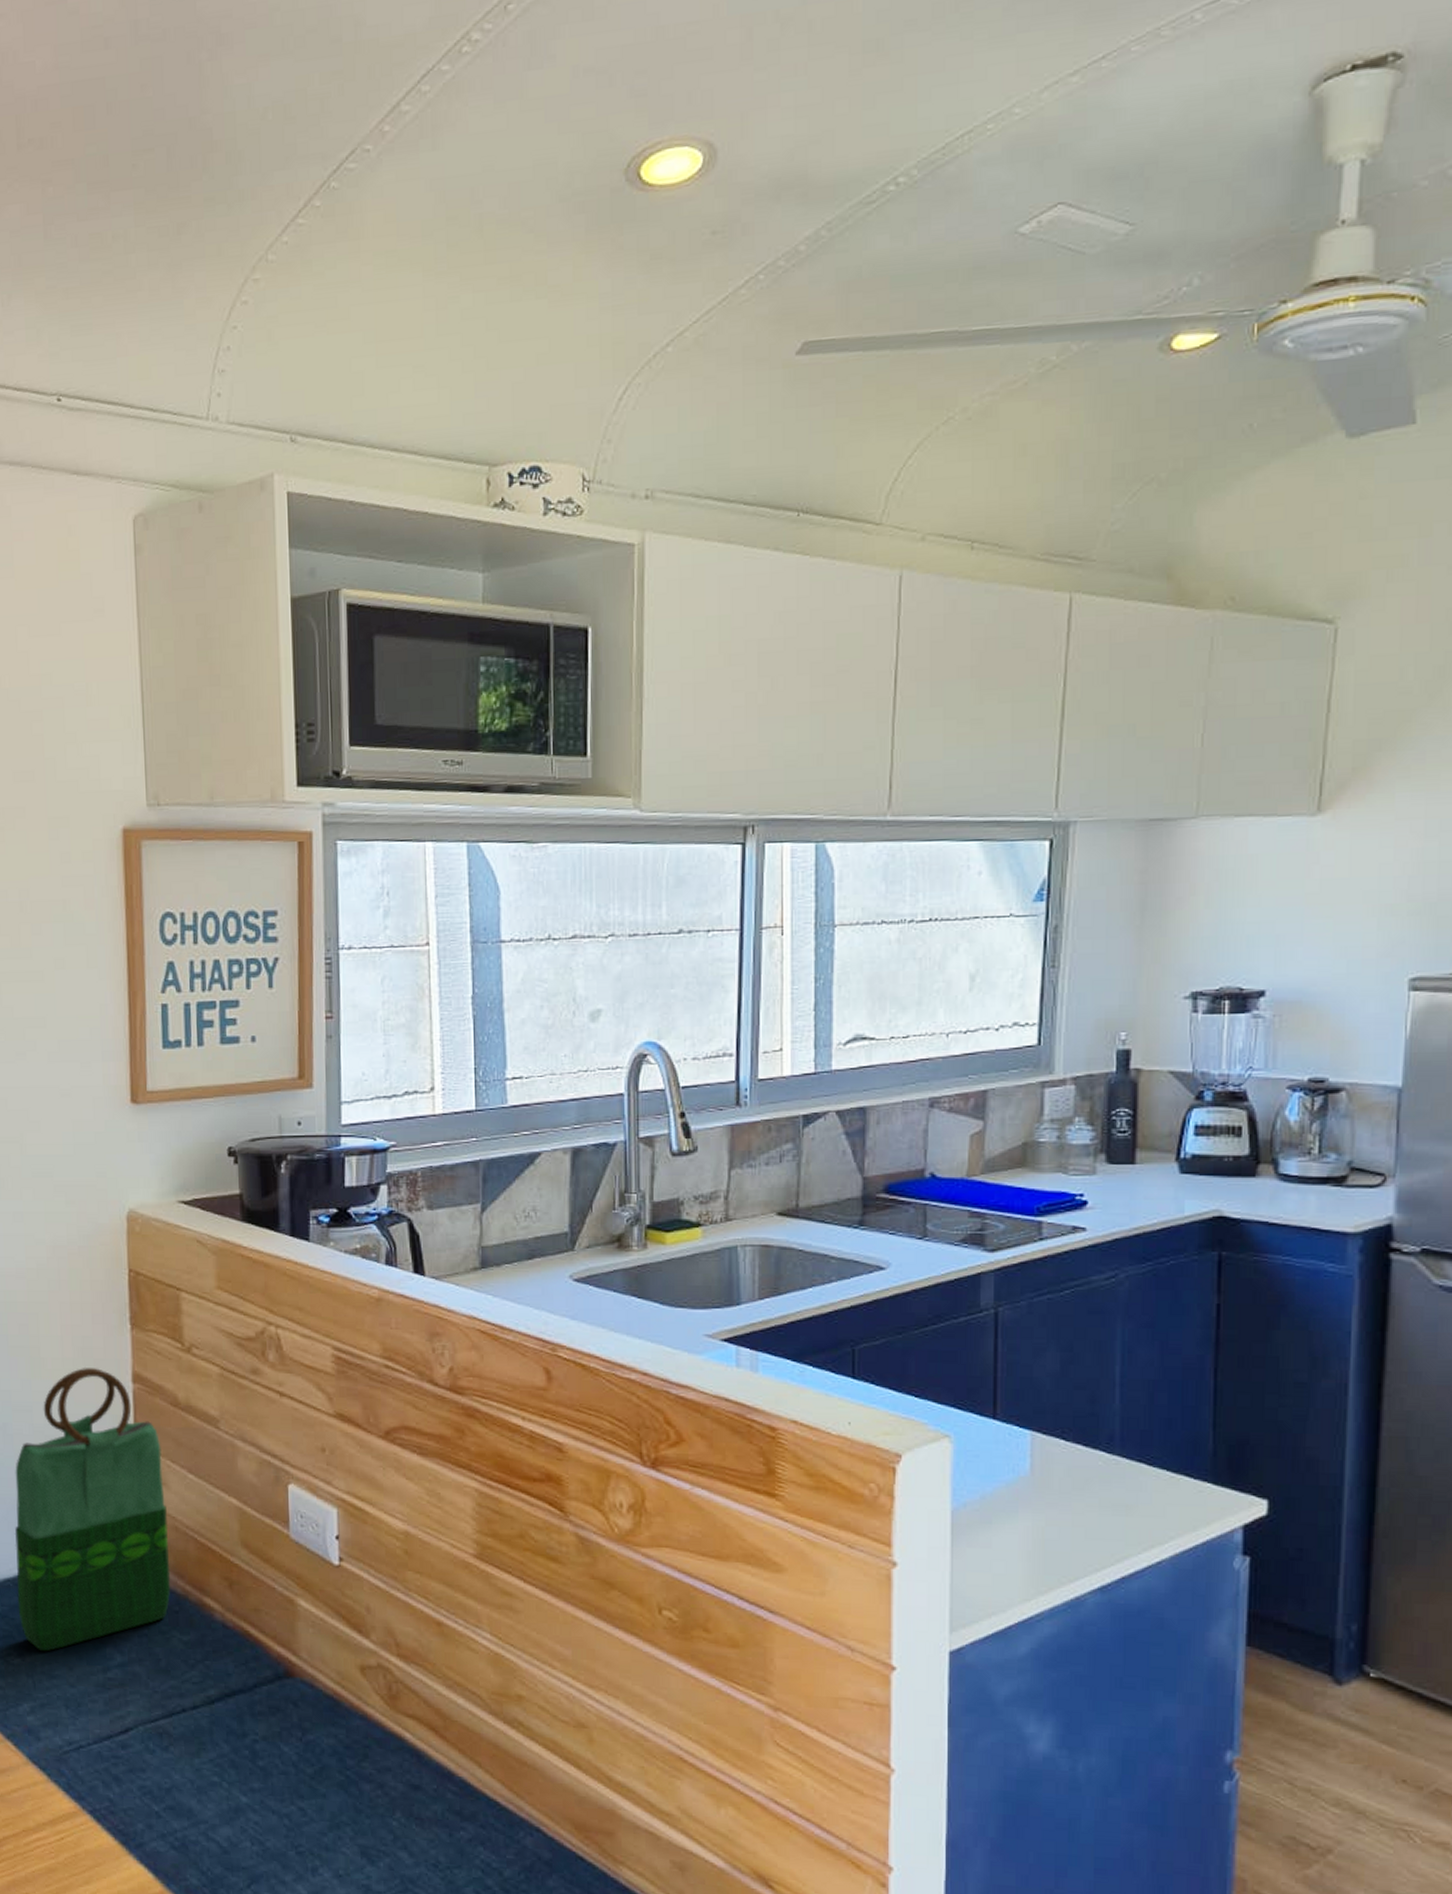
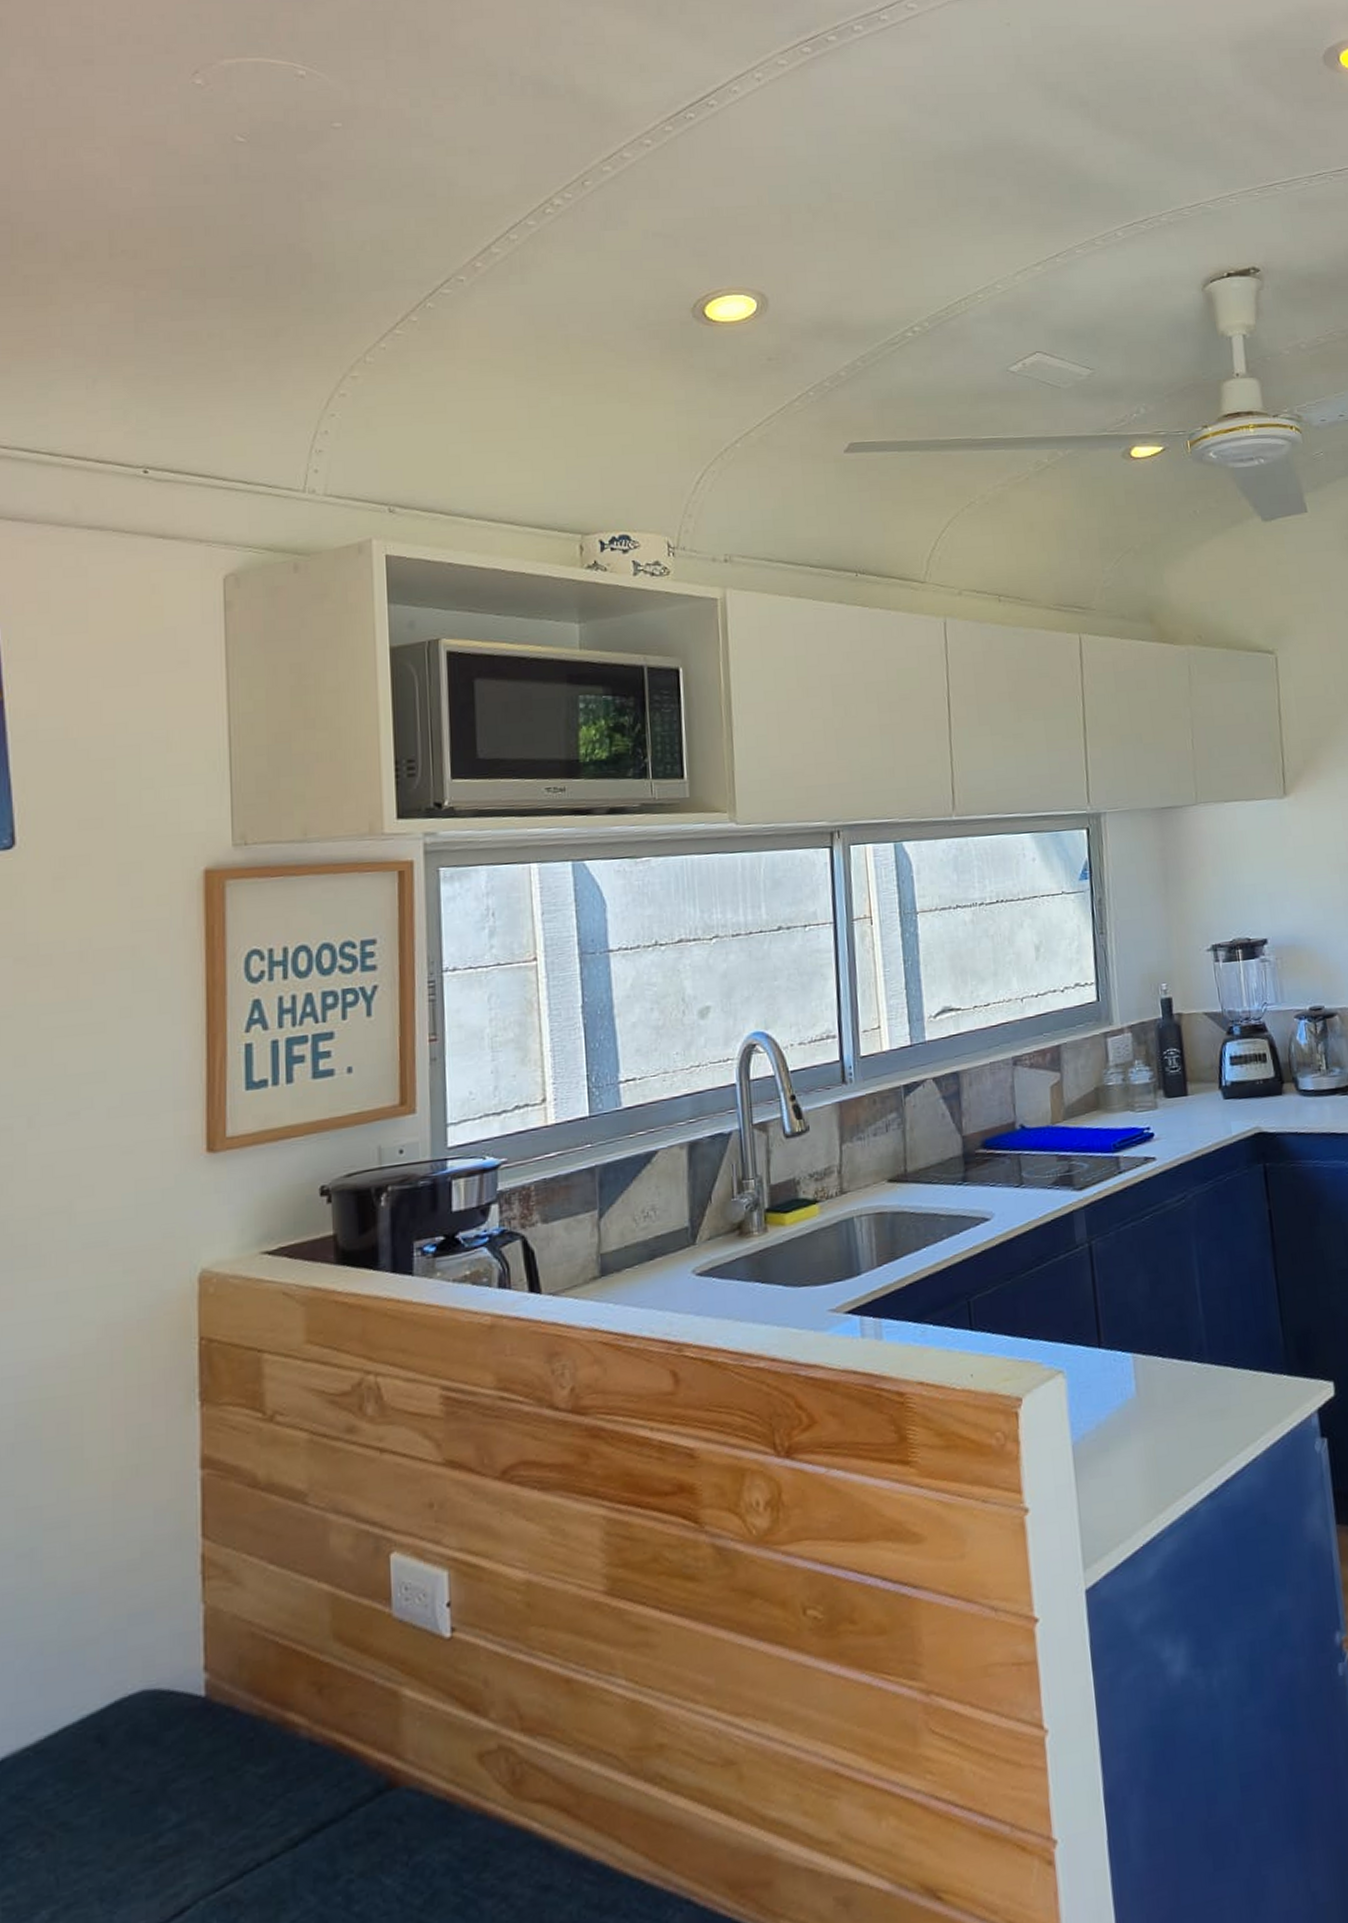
tote bag: present [14,1366,171,1652] -> none [38,1459,245,1834]

